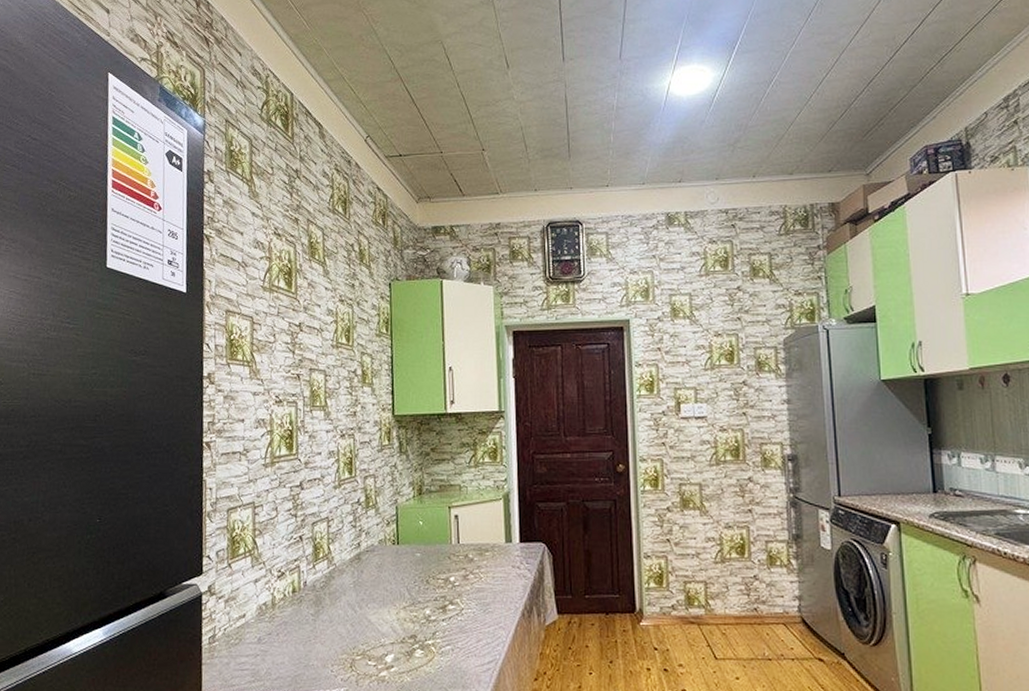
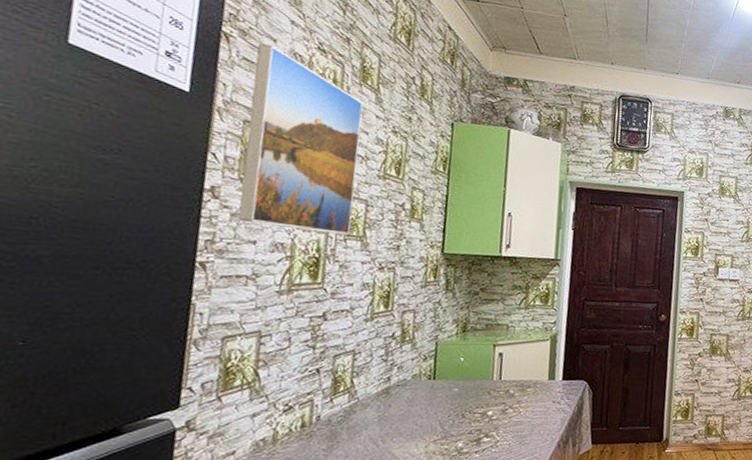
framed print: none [229,239,315,406] -> present [237,43,363,235]

